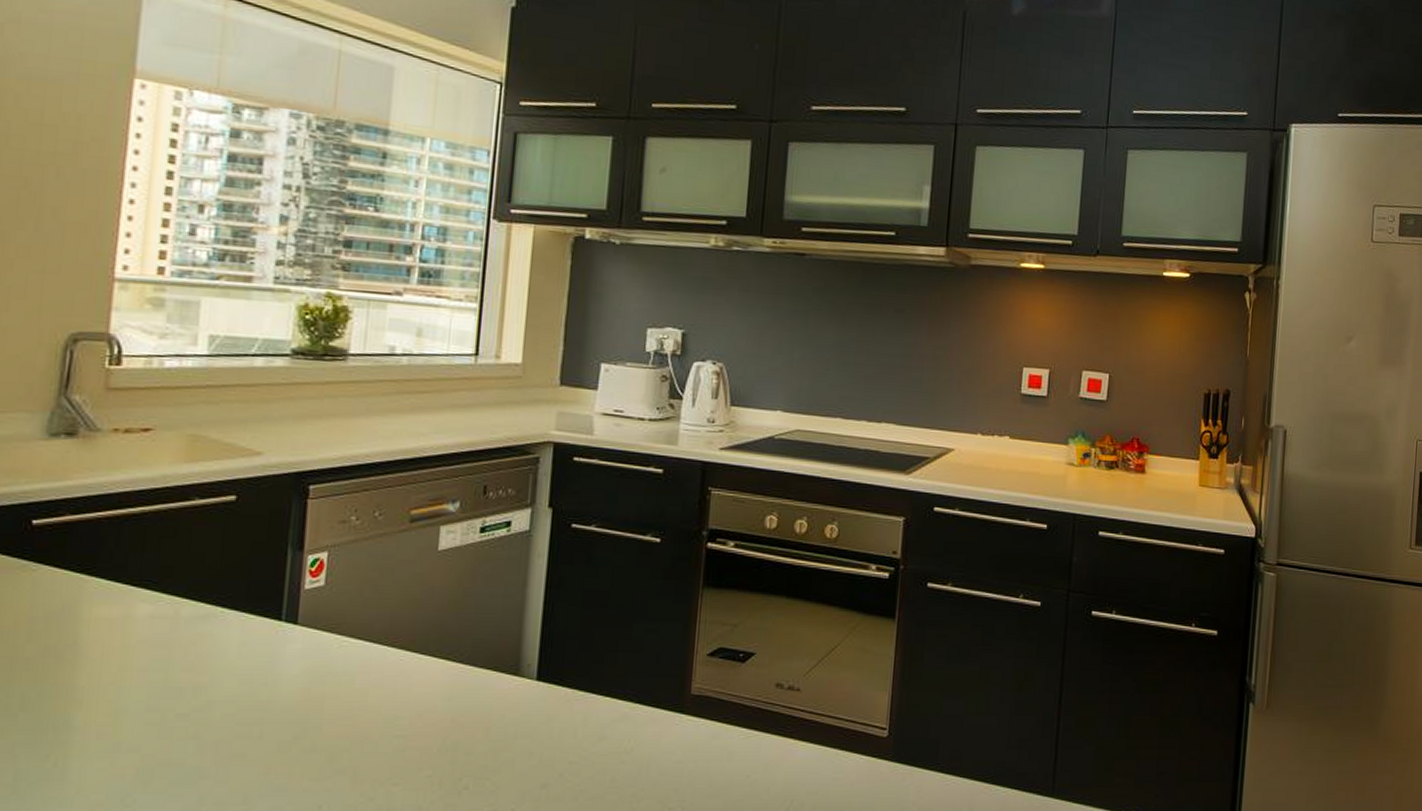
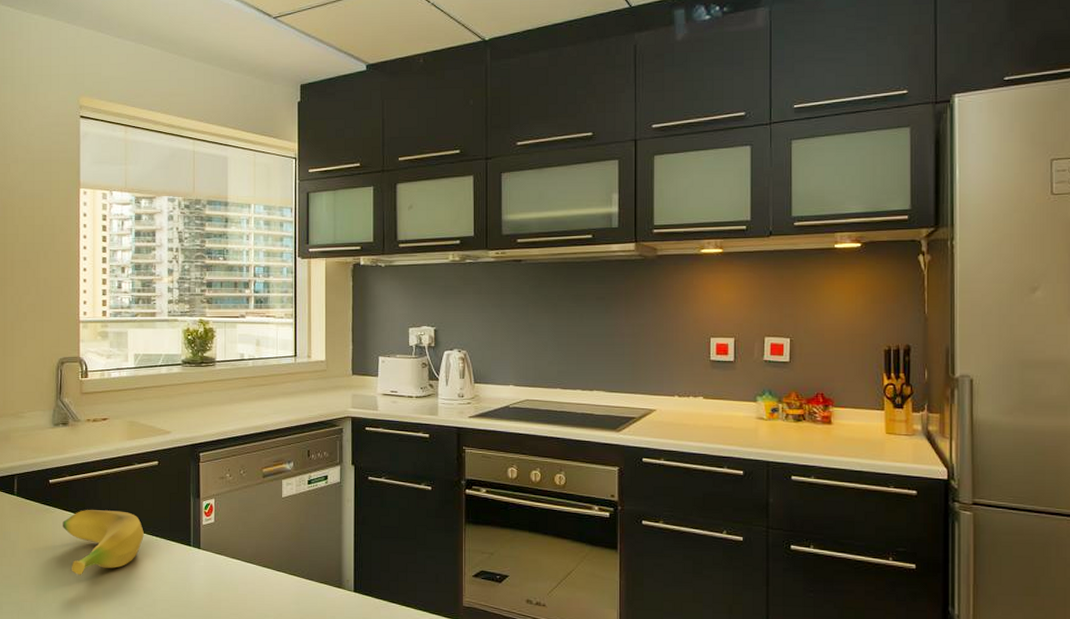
banana: none [50,567,201,667] -> present [62,510,144,575]

